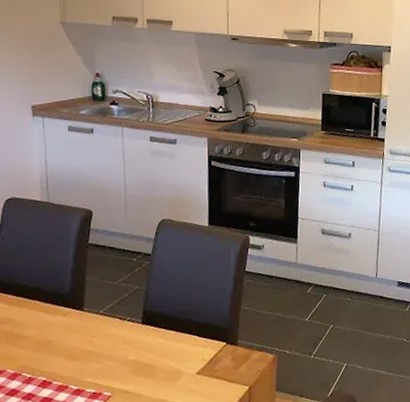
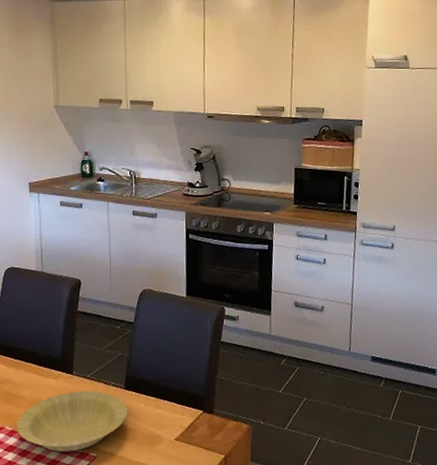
bowl: none [20,327,145,394] -> present [17,391,127,453]

